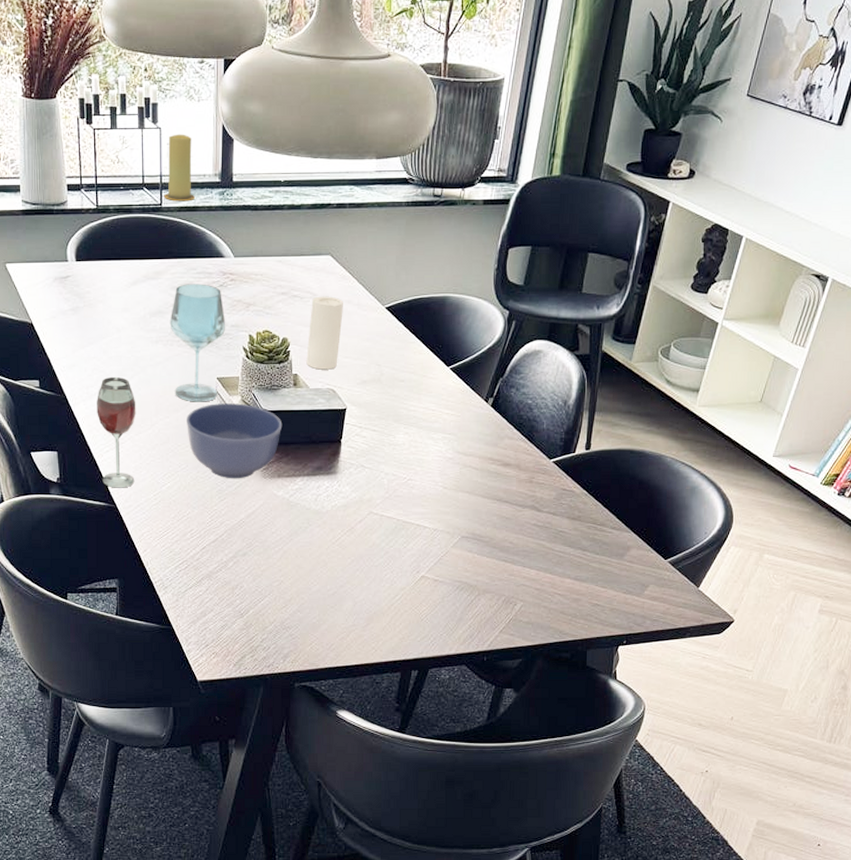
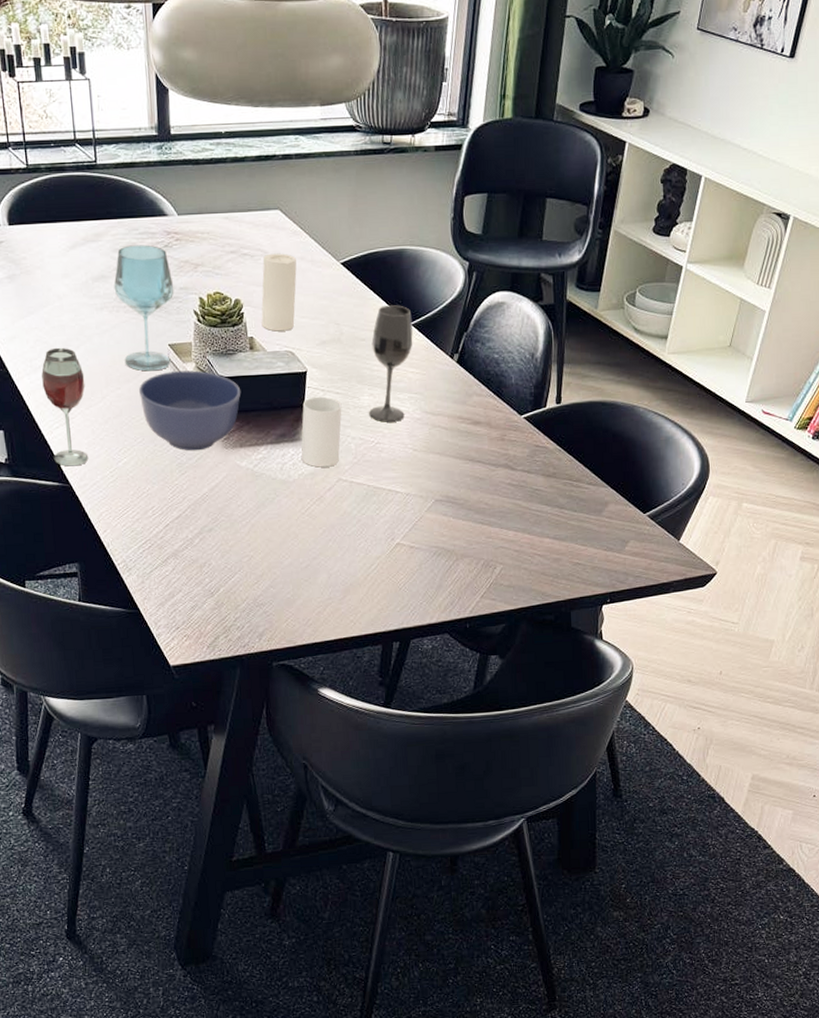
candle: present [164,134,195,202] -> none [98,85,131,158]
cup: none [335,433,378,500] -> present [301,396,342,468]
wine glass: none [403,349,451,460] -> present [369,305,413,422]

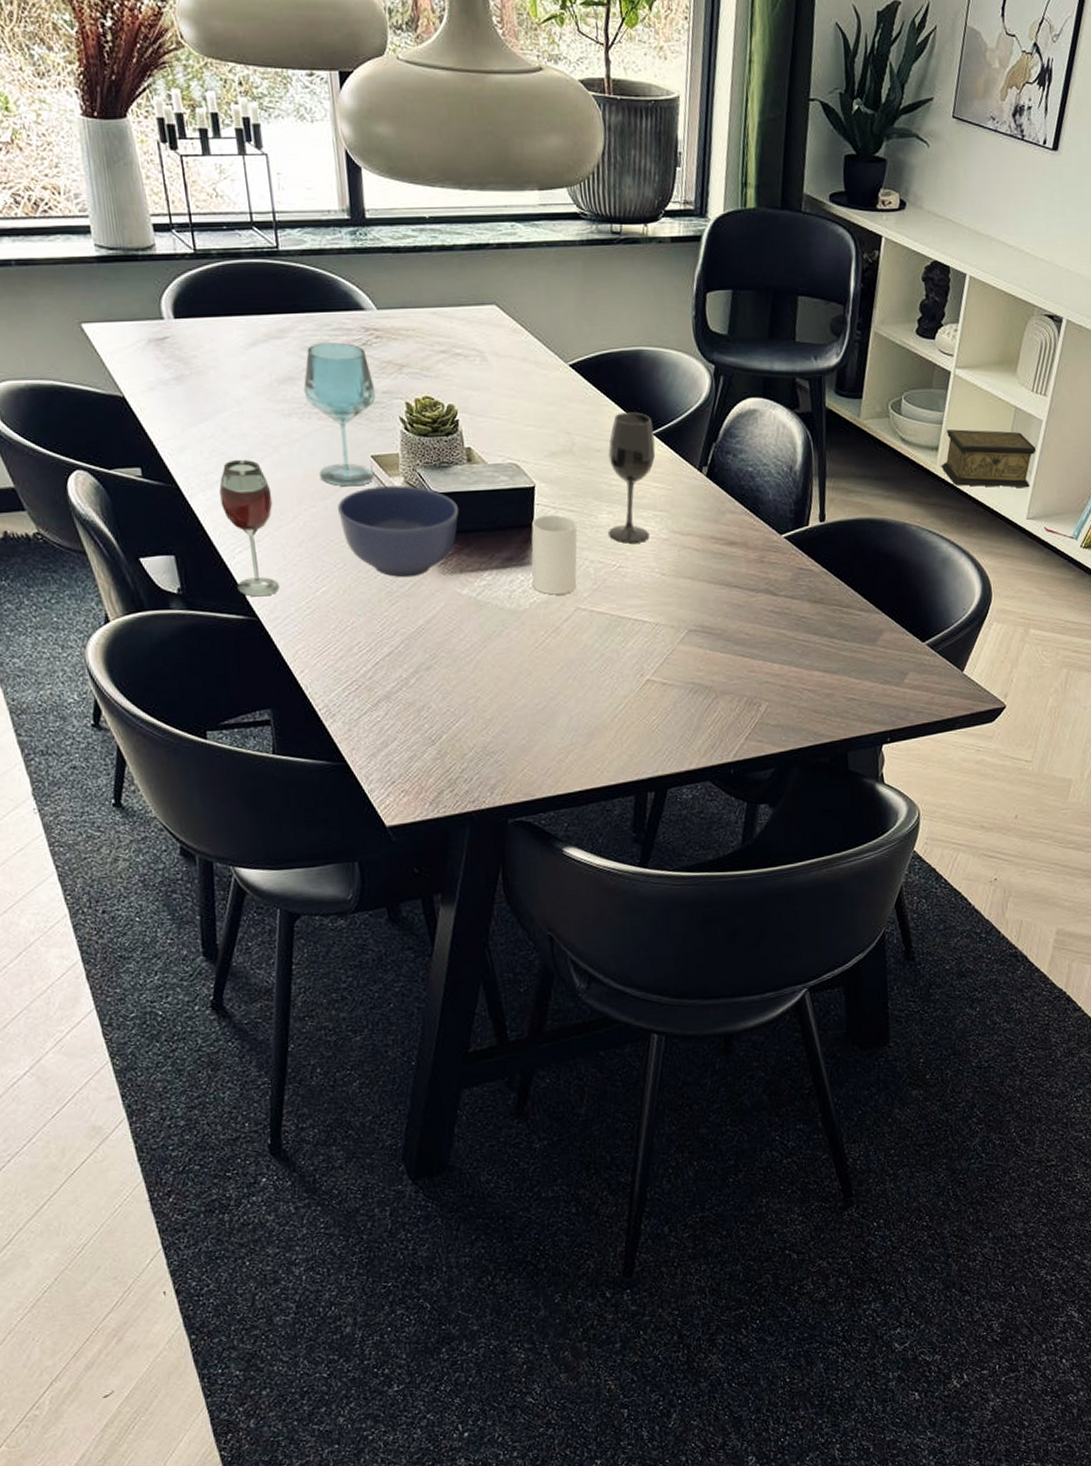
candle: present [261,253,297,332] -> none [479,353,519,442]
decorative box: none [669,319,758,374] -> present [941,429,1037,488]

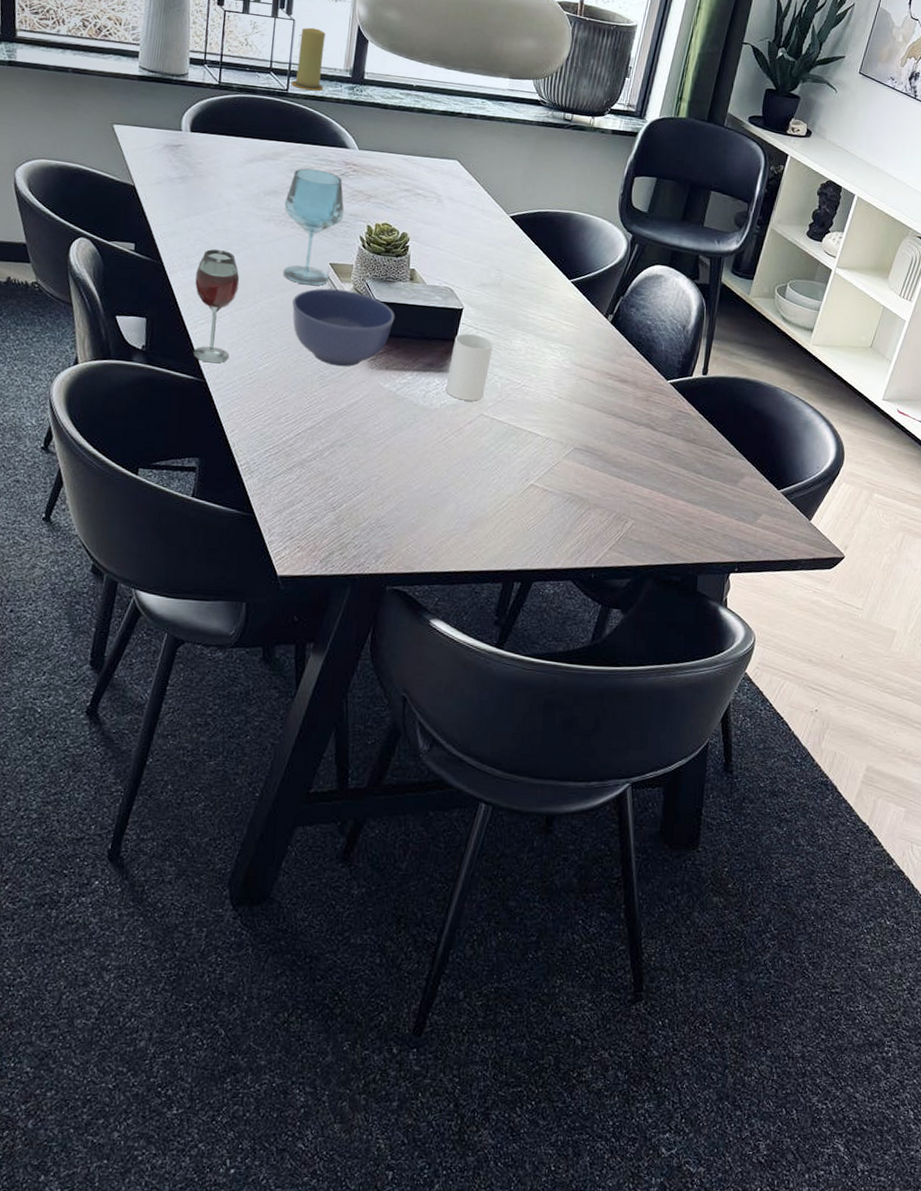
candle: none [278,161,320,243] -> present [291,27,326,91]
wine glass: present [608,412,656,543] -> none [519,260,573,369]
decorative box: present [941,429,1037,488] -> none [813,316,898,374]

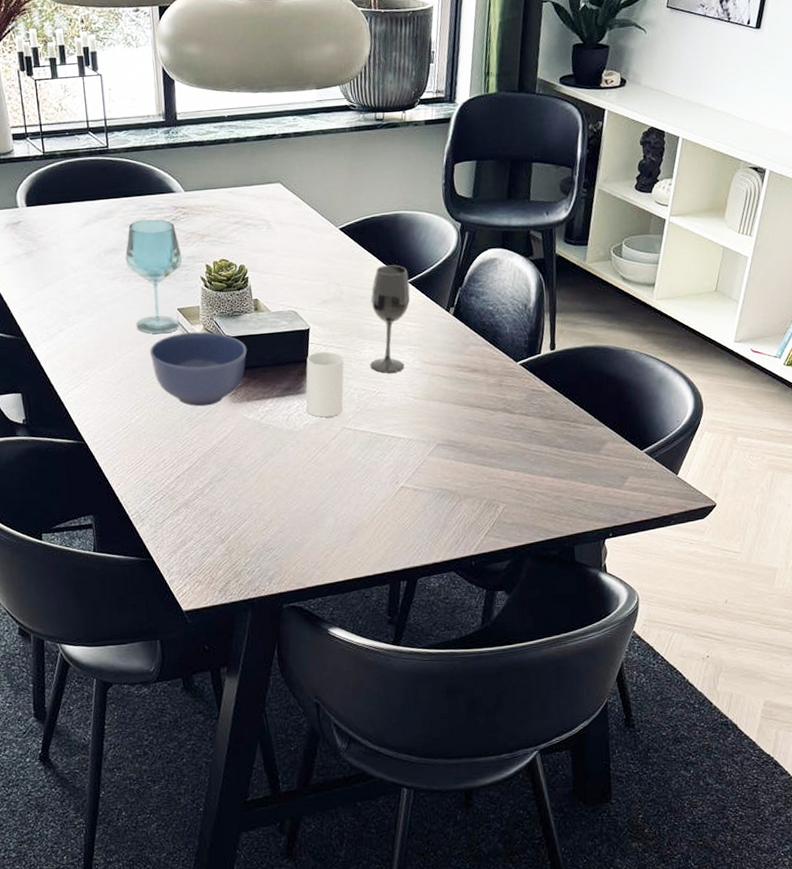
wineglass: present [193,249,240,363] -> none [57,315,103,425]
candle: present [291,27,326,91] -> none [109,78,141,143]
wine glass: none [519,260,573,369] -> present [370,265,410,373]

